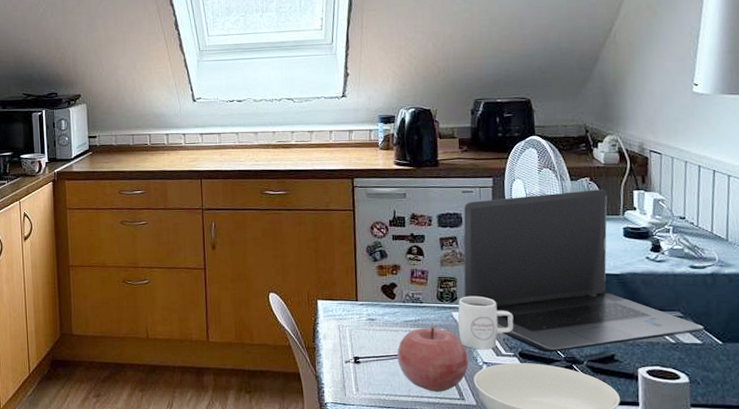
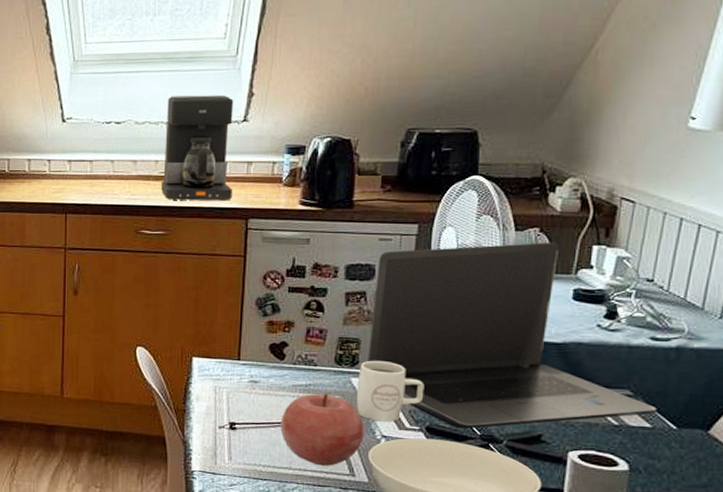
coffee maker: none [279,75,339,165] -> present [161,94,234,201]

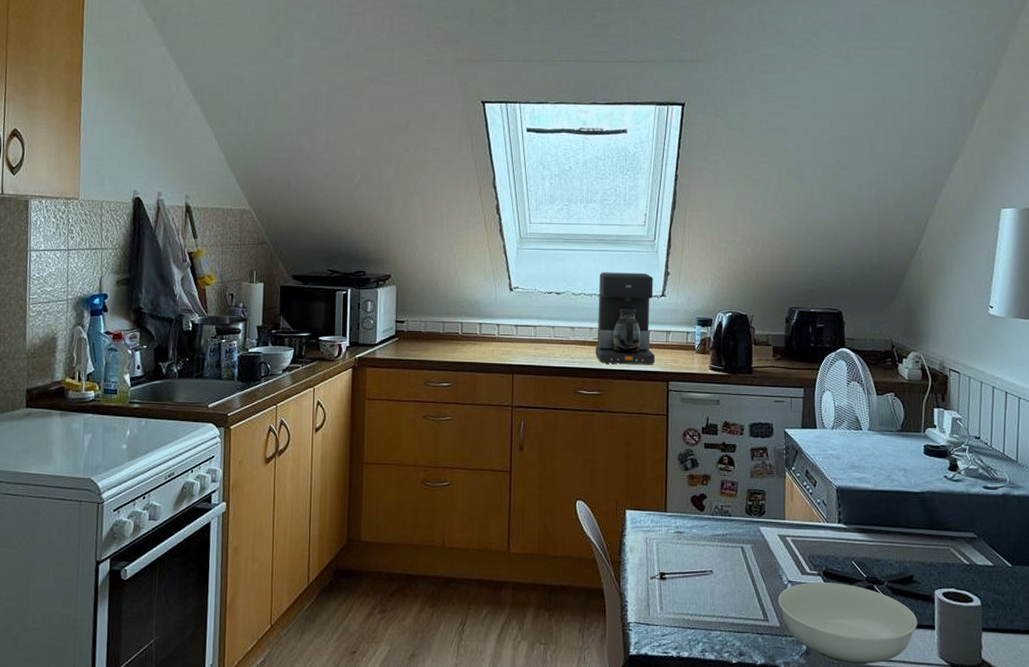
fruit: present [280,391,365,466] -> none [703,539,774,612]
mug: present [356,360,425,422] -> none [765,510,819,568]
laptop computer: present [368,243,657,429] -> none [772,405,996,572]

